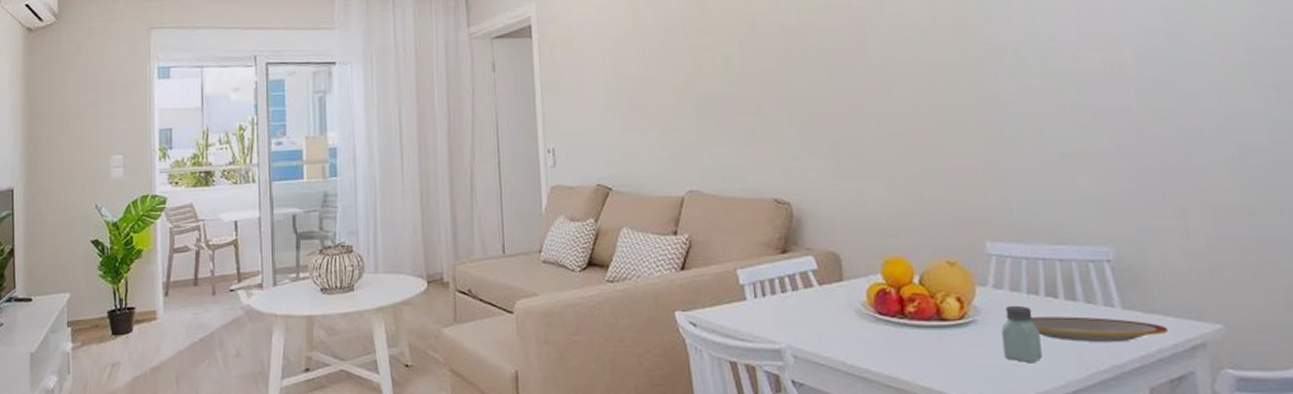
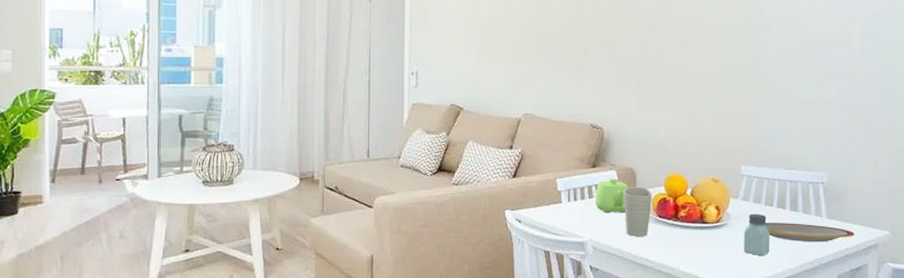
teapot: none [789,265,834,312] -> present [595,178,629,214]
cup: none [826,275,867,340] -> present [623,186,653,236]

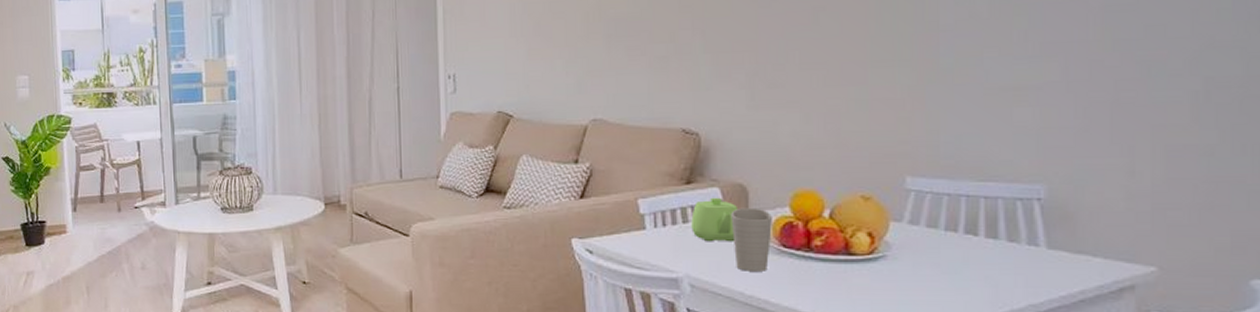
saltshaker: present [744,213,770,256] -> none [912,241,953,300]
plate: present [764,223,854,243] -> none [944,254,1095,282]

